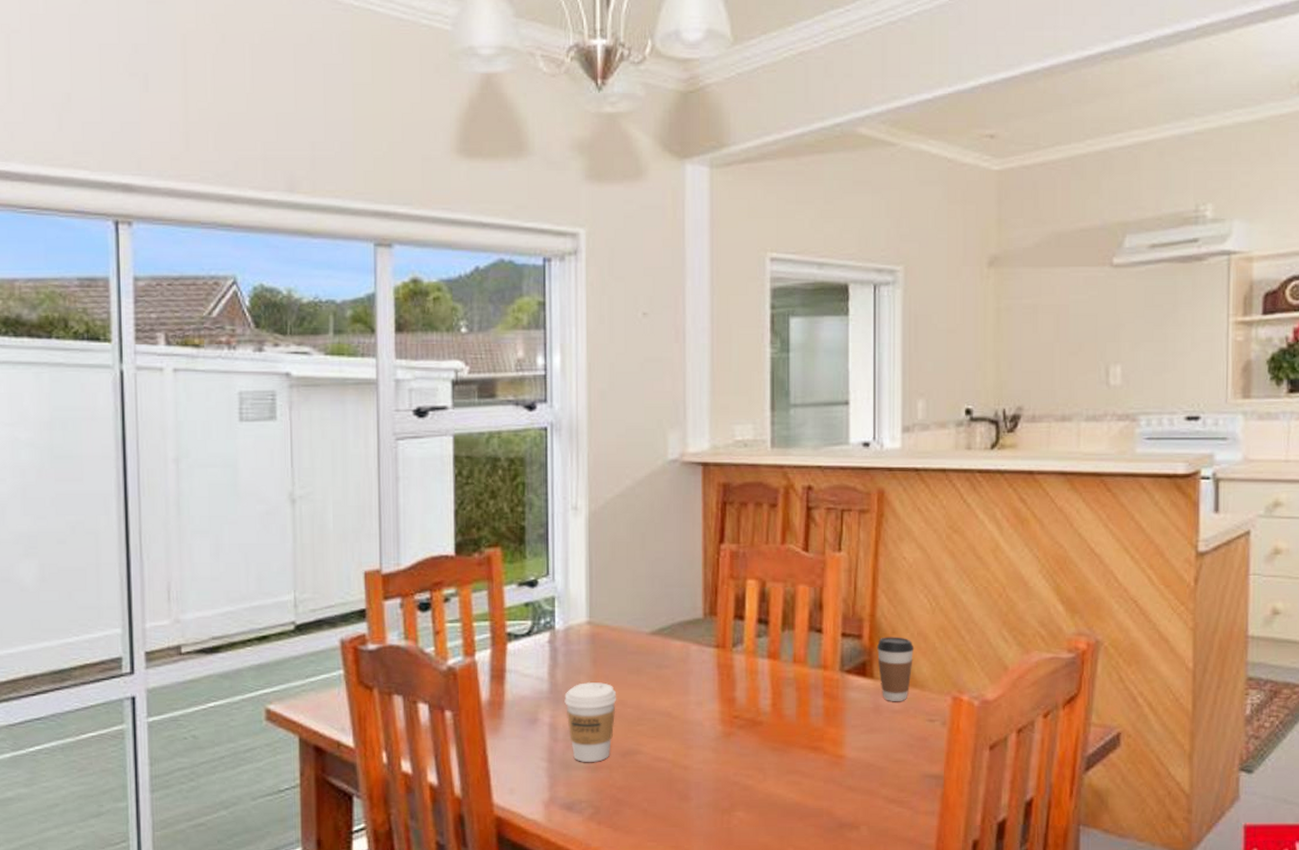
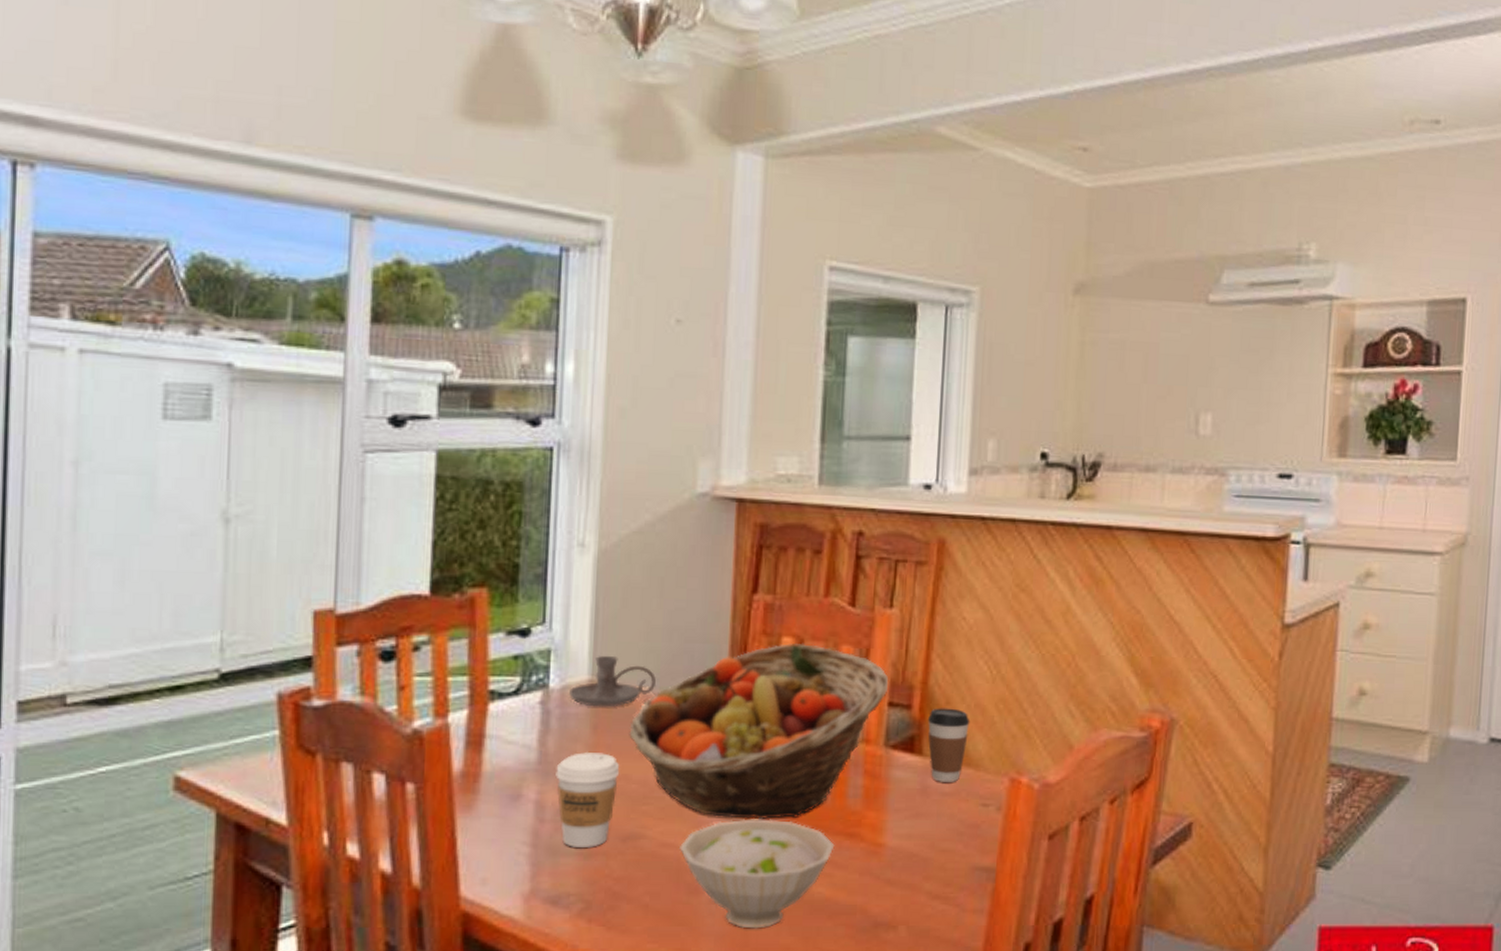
candle holder: none [571,600,643,644] -> present [568,655,657,707]
fruit basket: none [623,584,841,736] -> present [629,643,889,819]
bowl: none [670,736,802,829] -> present [680,819,835,929]

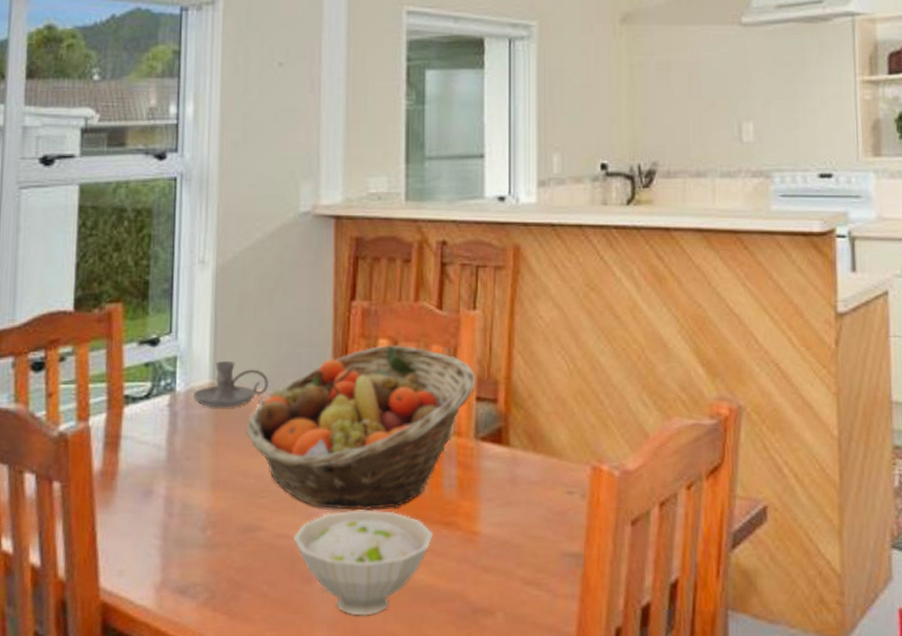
coffee cup: present [555,752,620,847] -> none [182,450,239,540]
coffee cup: present [928,708,970,782] -> none [513,401,552,471]

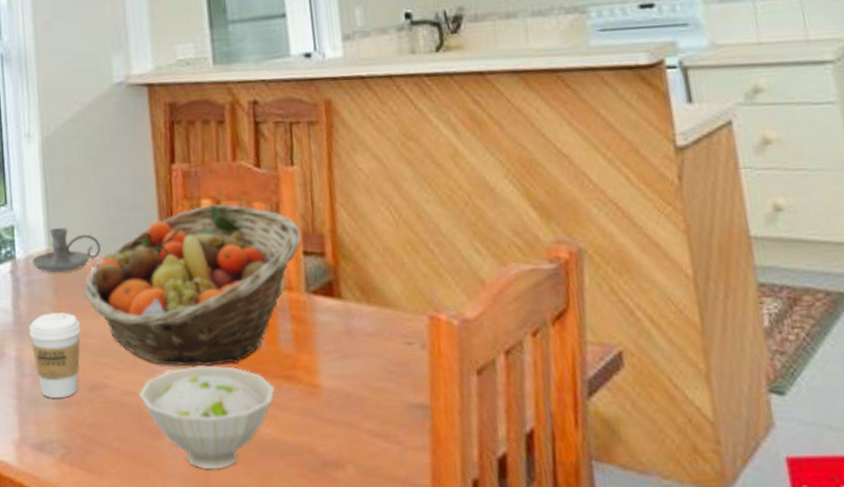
coffee cup: none [182,450,239,540] -> present [29,312,81,398]

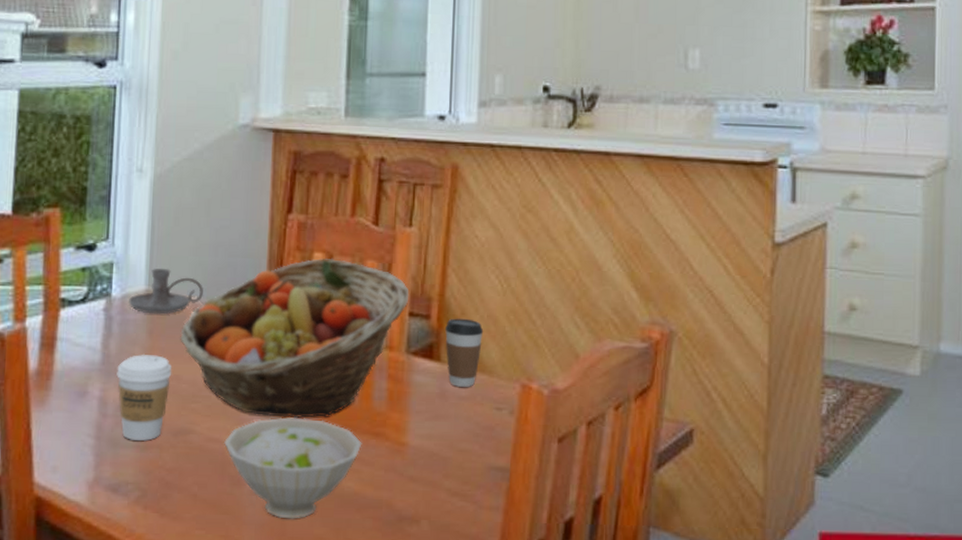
coffee cup: none [342,253,382,323] -> present [445,318,484,387]

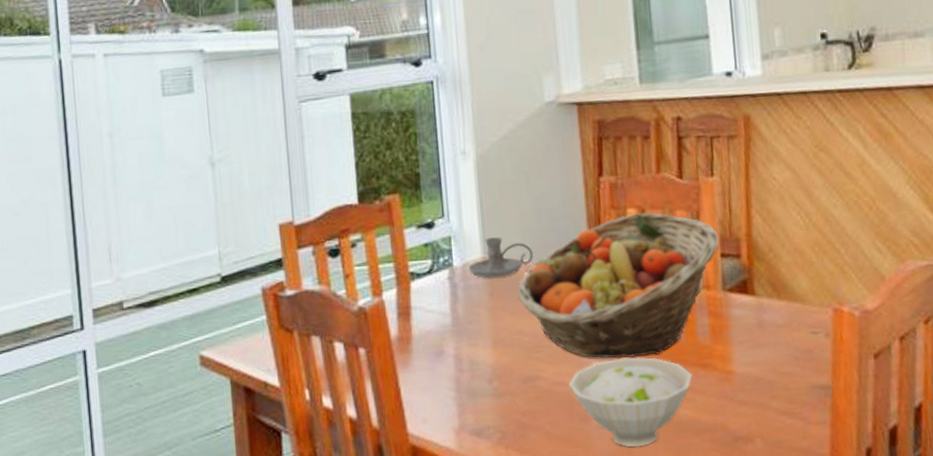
coffee cup: present [116,355,172,441] -> none [466,314,515,390]
coffee cup: present [445,318,484,387] -> none [756,254,792,316]

